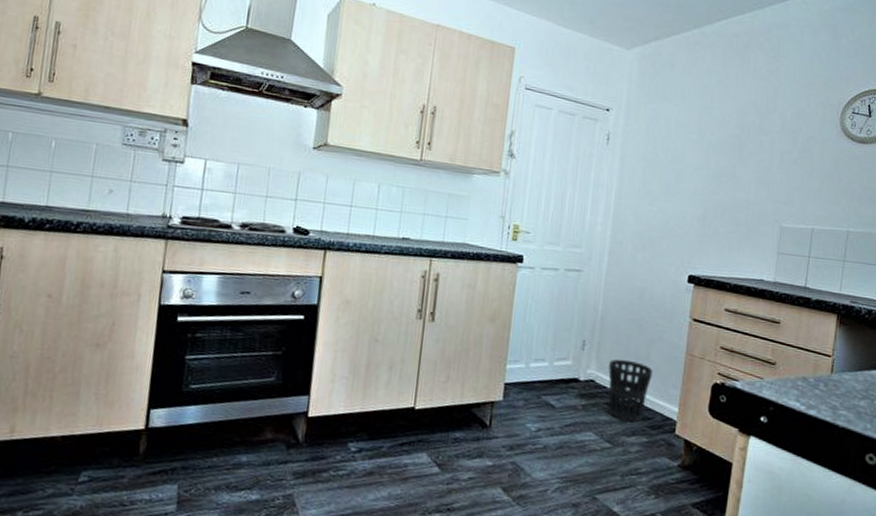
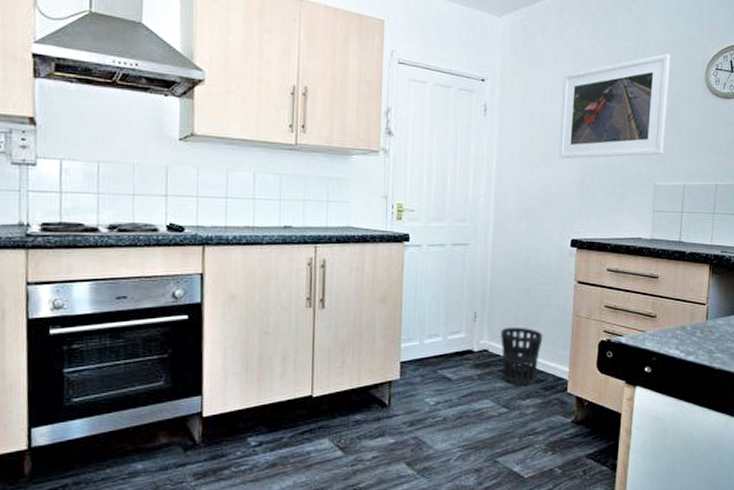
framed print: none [680,94,805,196] -> present [558,53,671,159]

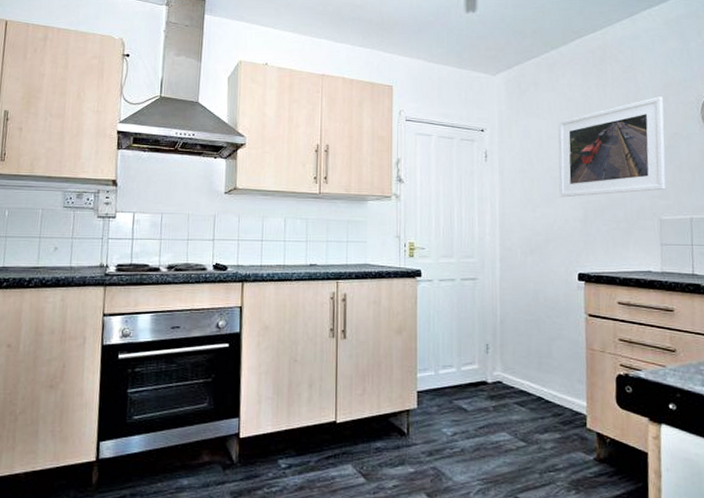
wastebasket: present [501,326,543,386] -> none [514,359,557,420]

